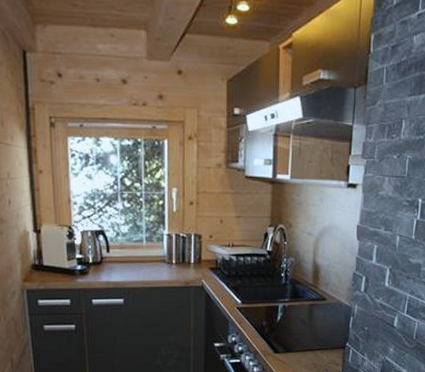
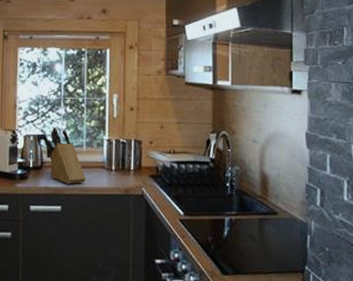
knife block: none [105,223,147,279] -> present [46,128,86,185]

